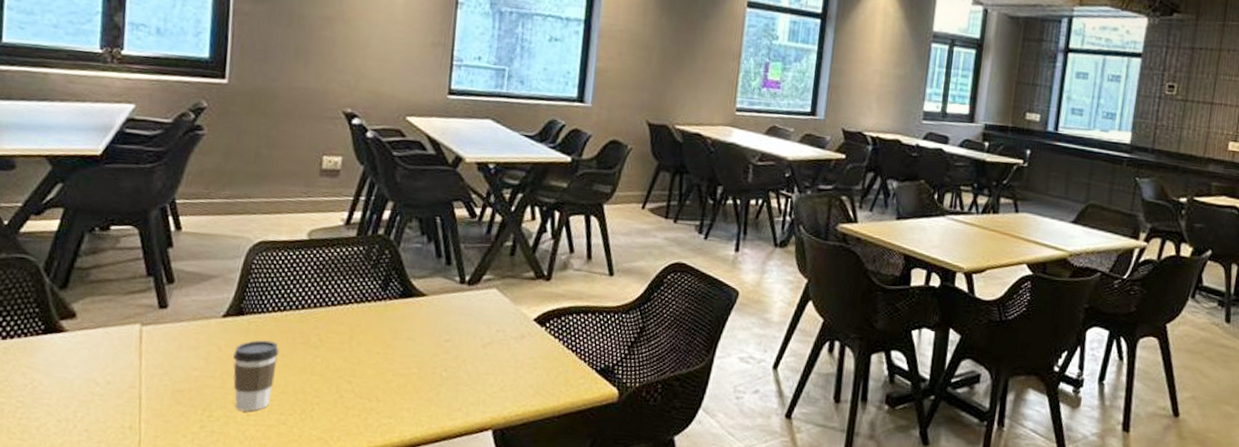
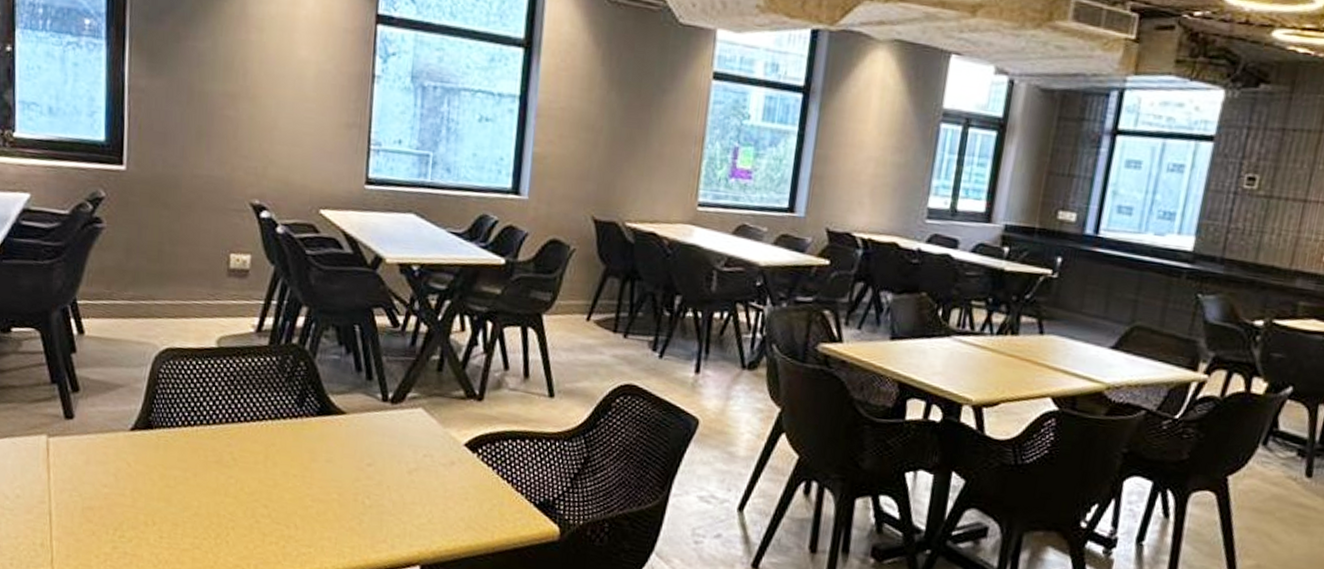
coffee cup: present [233,340,279,412] -> none [143,456,191,534]

